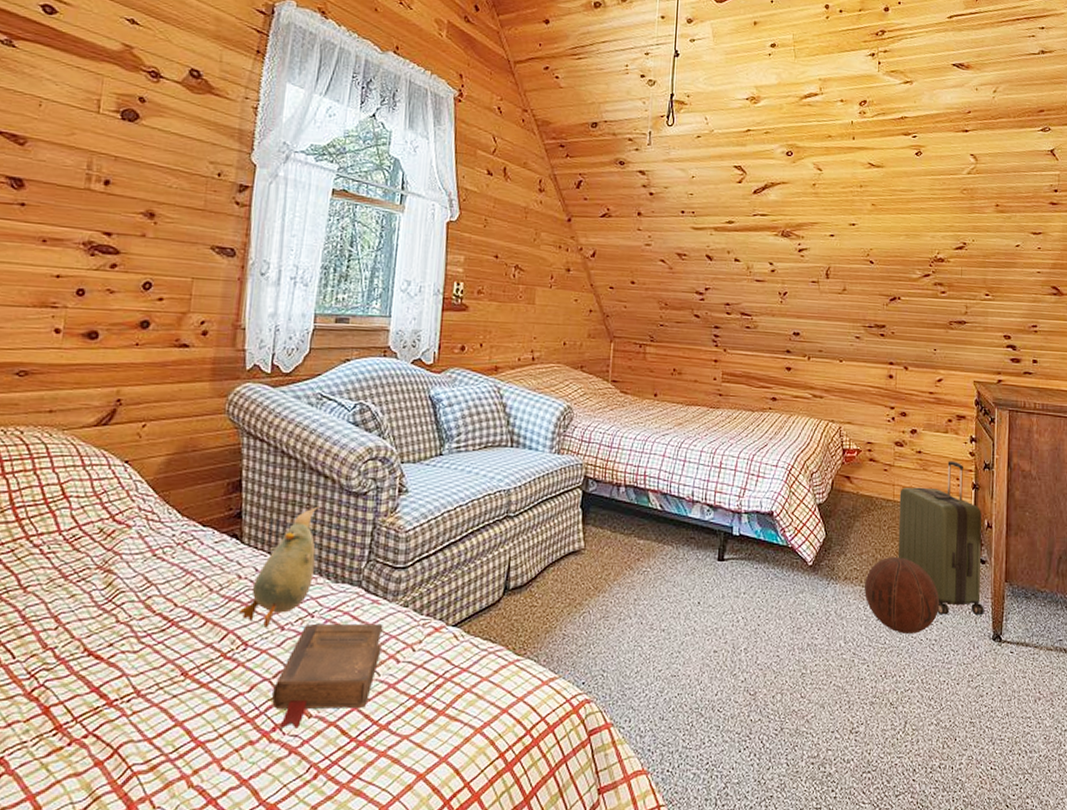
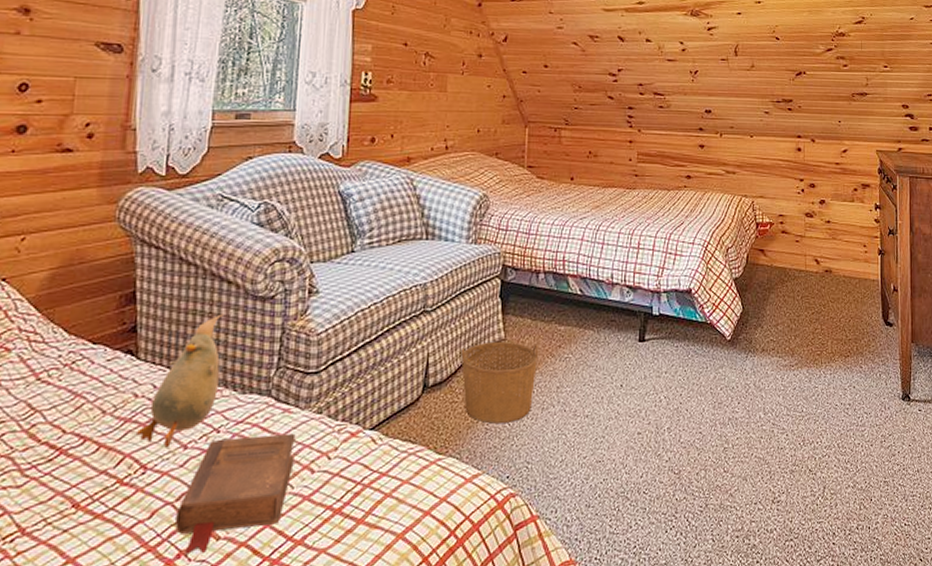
basket: none [541,550,618,630] -> present [461,341,539,424]
basketball: present [864,557,939,634] -> none [781,326,851,401]
suitcase: present [898,461,984,616] -> none [811,228,893,380]

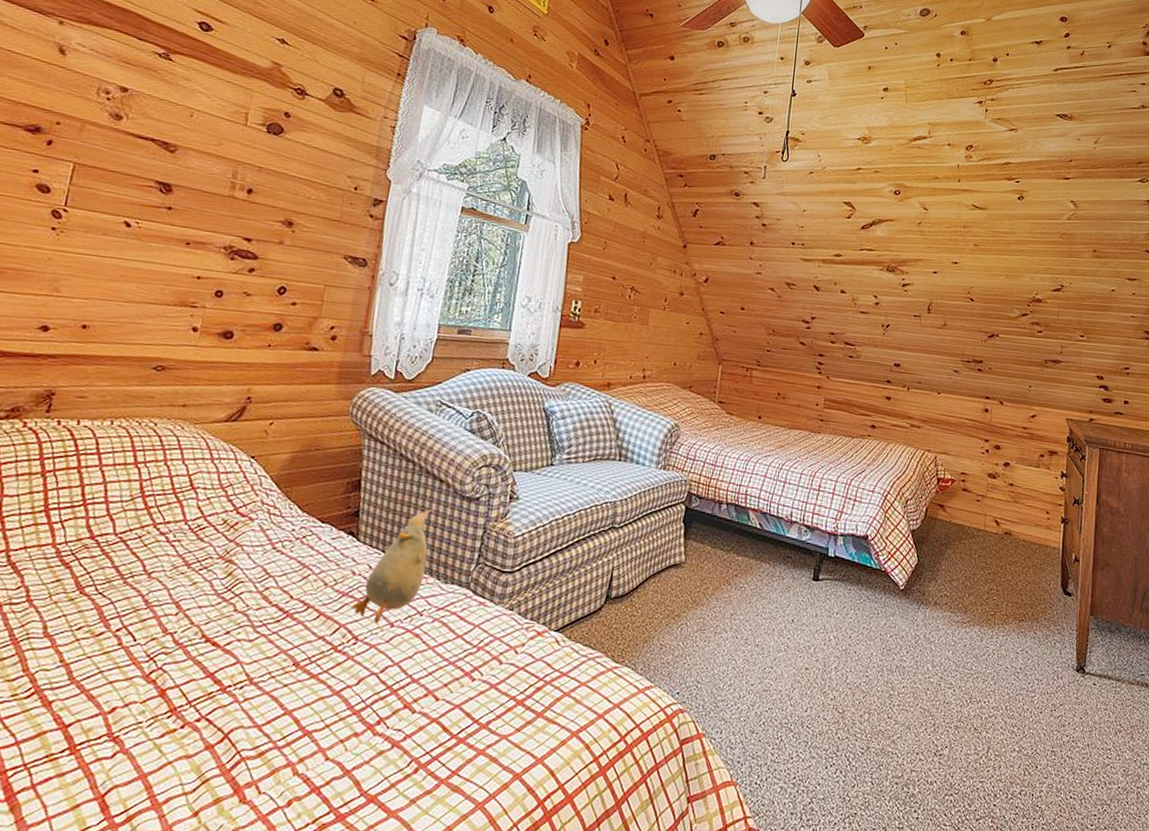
book: present [175,433,296,555] -> none [378,622,489,723]
basket: present [461,341,539,424] -> none [642,562,717,642]

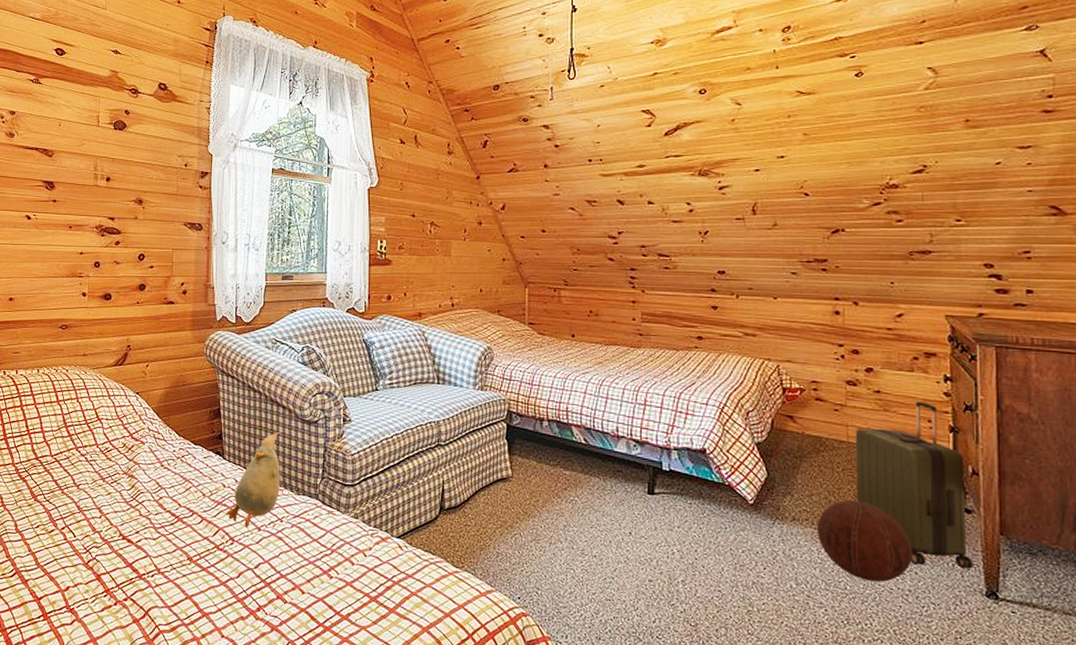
basketball: none [953,585,1026,661] -> present [817,500,912,582]
suitcase: none [987,494,1070,647] -> present [855,401,973,569]

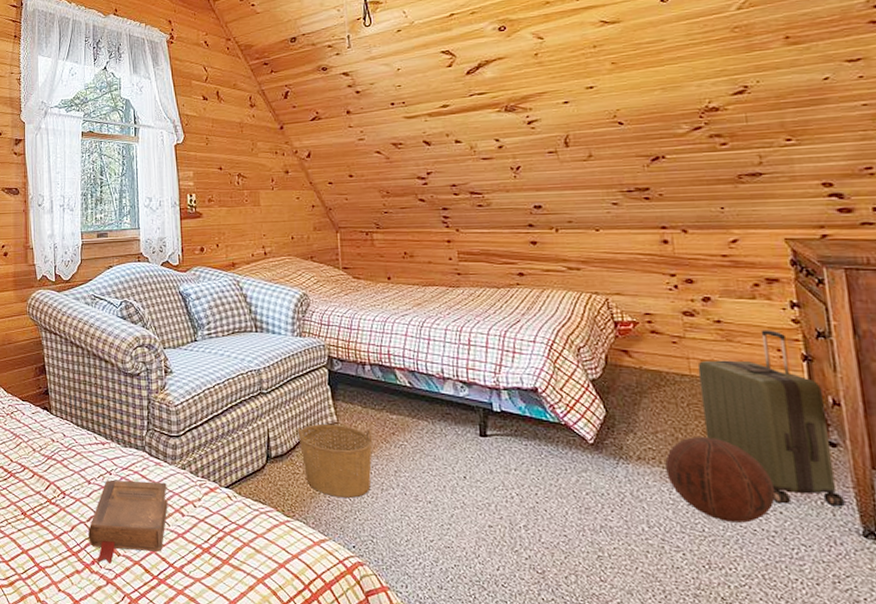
plush toy: present [225,431,282,528] -> none [55,385,107,481]
book: none [255,527,338,611] -> present [88,480,168,564]
basket: none [472,477,545,551] -> present [297,423,373,498]

